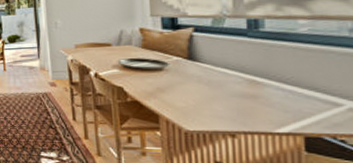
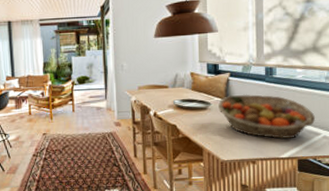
fruit basket: none [178,52,332,108] -> present [218,94,315,139]

